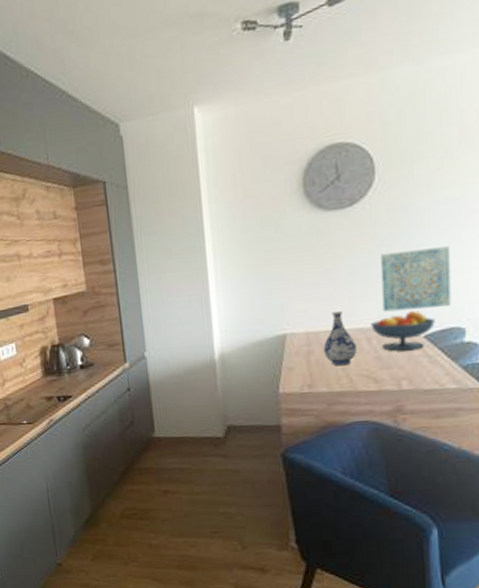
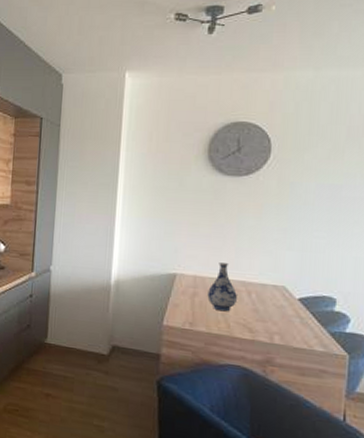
fruit bowl: present [371,310,436,351] -> none [252,274,310,310]
wall art: present [380,246,451,312] -> none [264,221,329,276]

